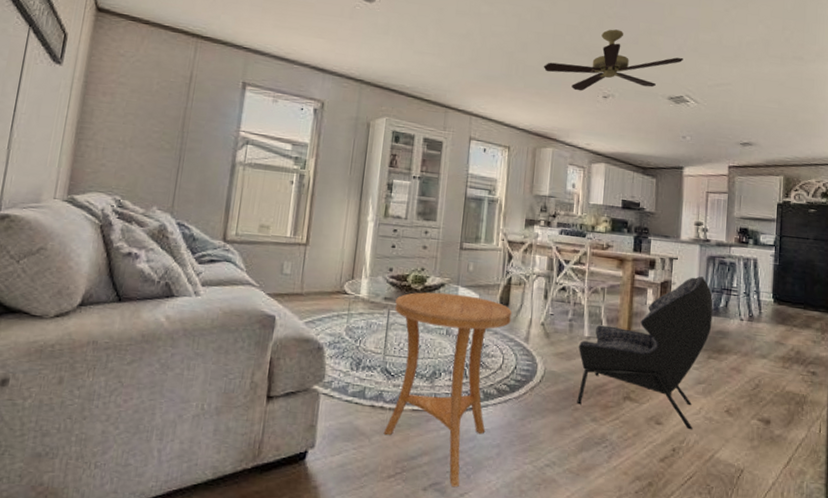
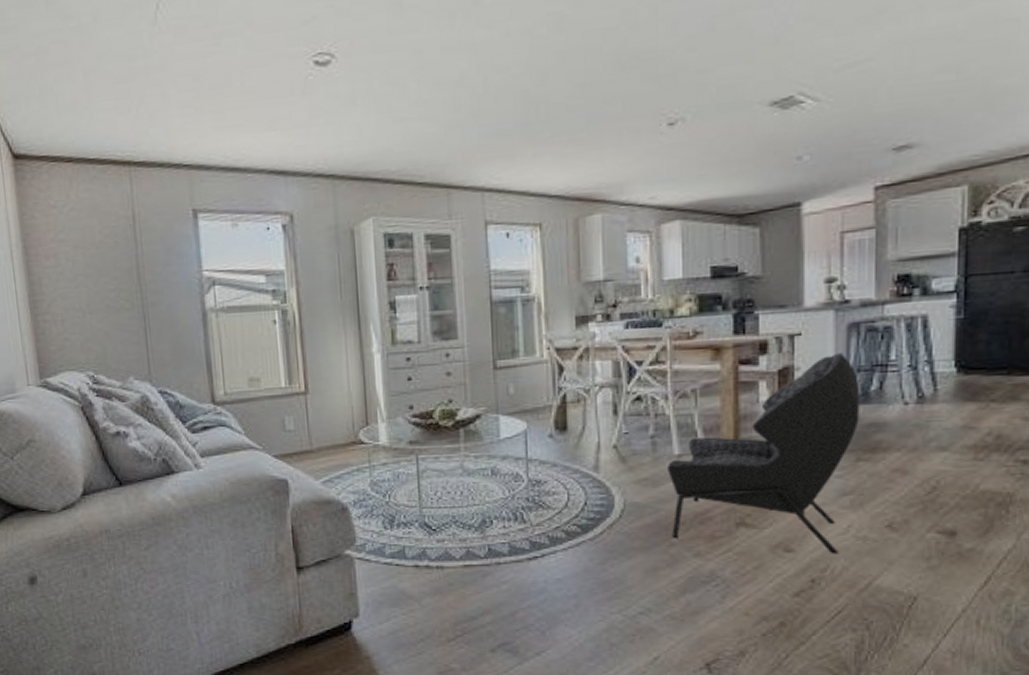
side table: present [383,292,512,487] -> none [423,424,572,645]
ceiling fan: present [543,29,684,91] -> none [574,16,791,125]

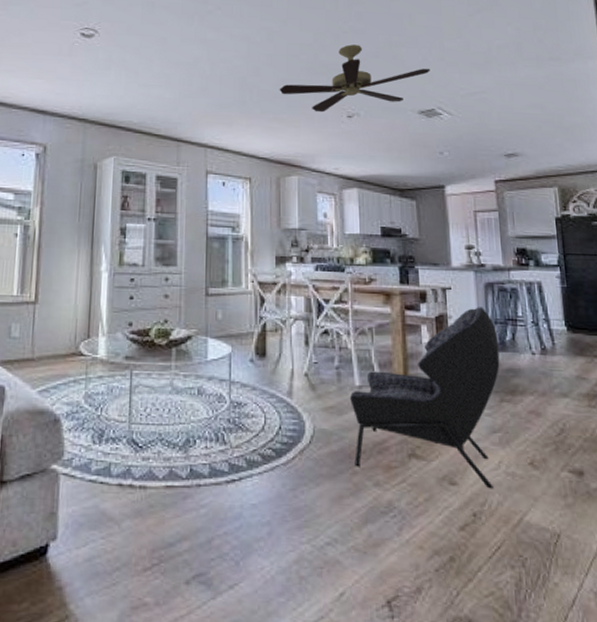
ceiling fan: none [574,16,791,125] -> present [279,44,430,113]

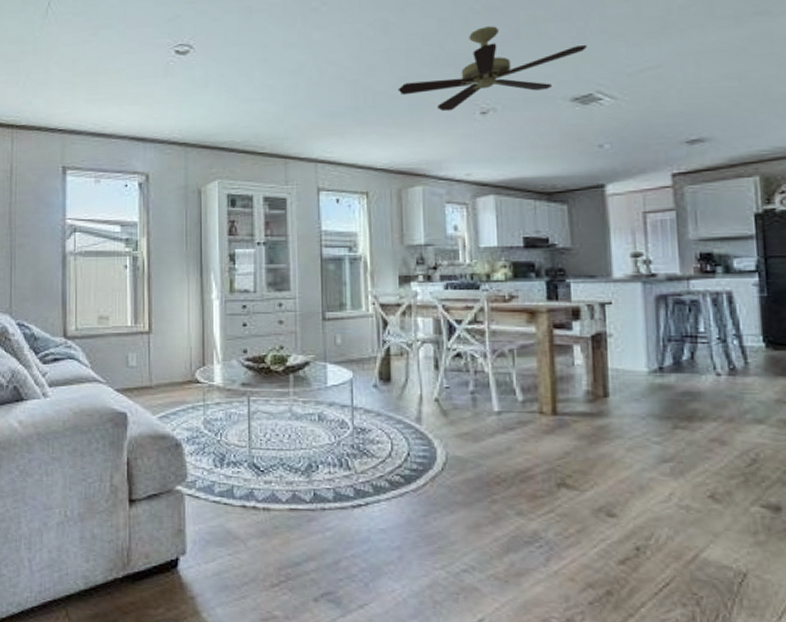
armchair: present [350,307,500,489] -> none [488,323,674,523]

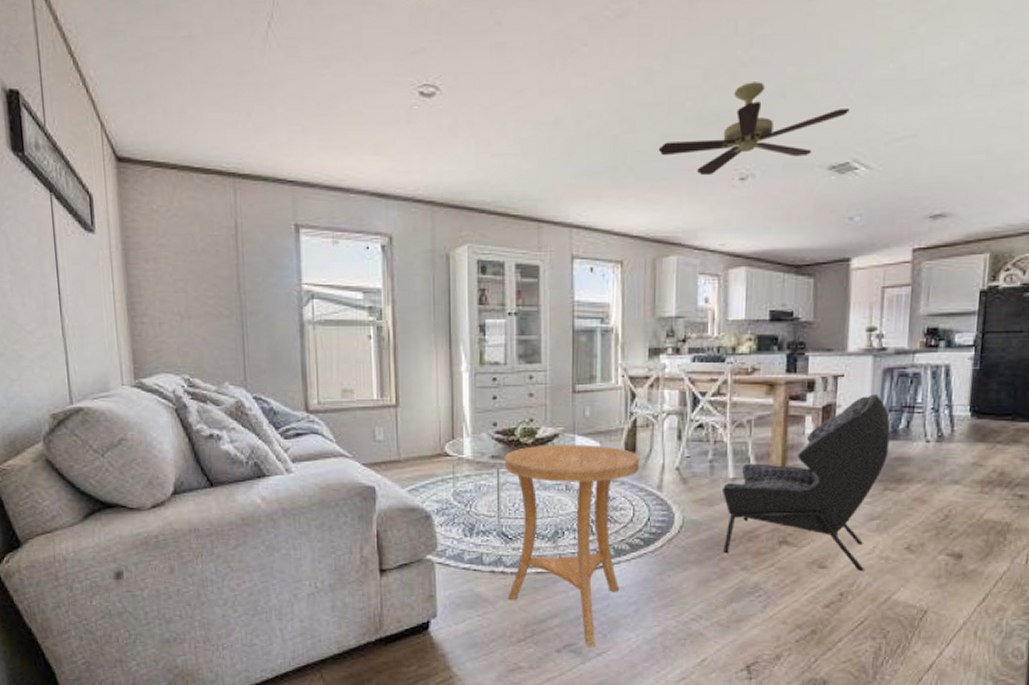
side table: none [255,372,396,597] -> present [504,444,640,646]
armchair: none [488,323,674,523] -> present [723,394,891,572]

